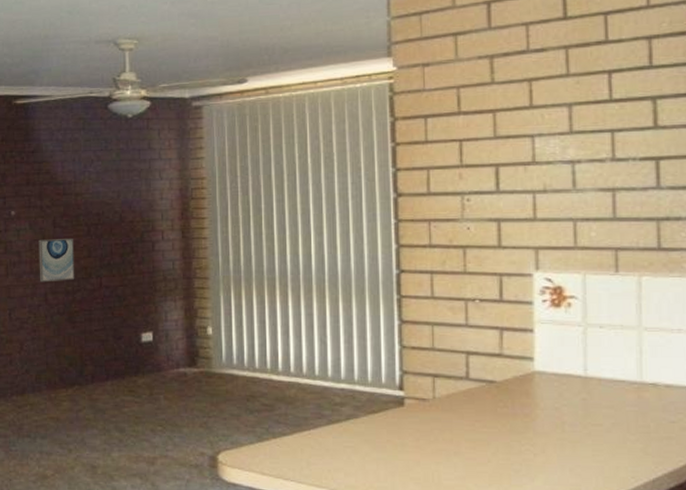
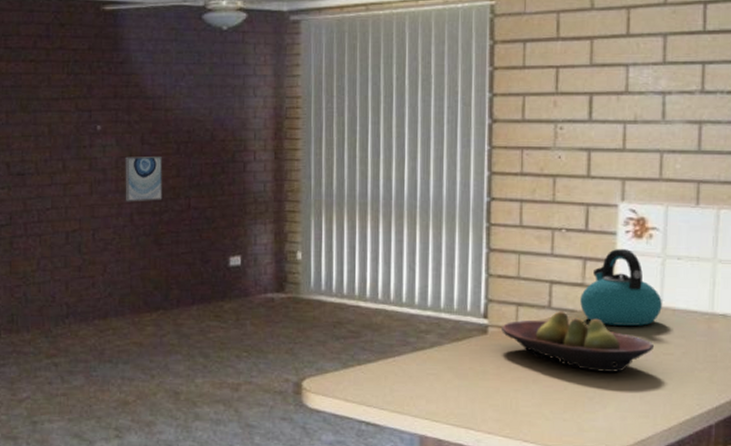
fruit bowl: none [419,382,582,444] -> present [502,311,655,372]
kettle: none [499,319,586,396] -> present [580,249,662,326]

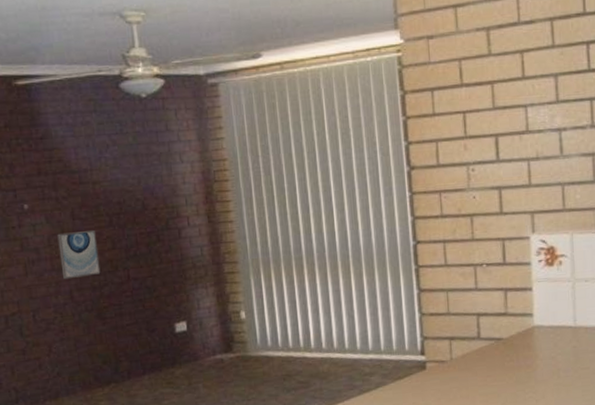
fruit bowl: present [502,311,655,372] -> none [438,340,573,393]
kettle: present [580,249,662,326] -> none [505,277,576,349]

